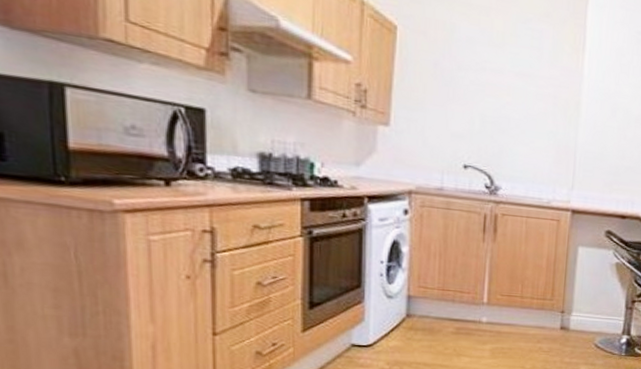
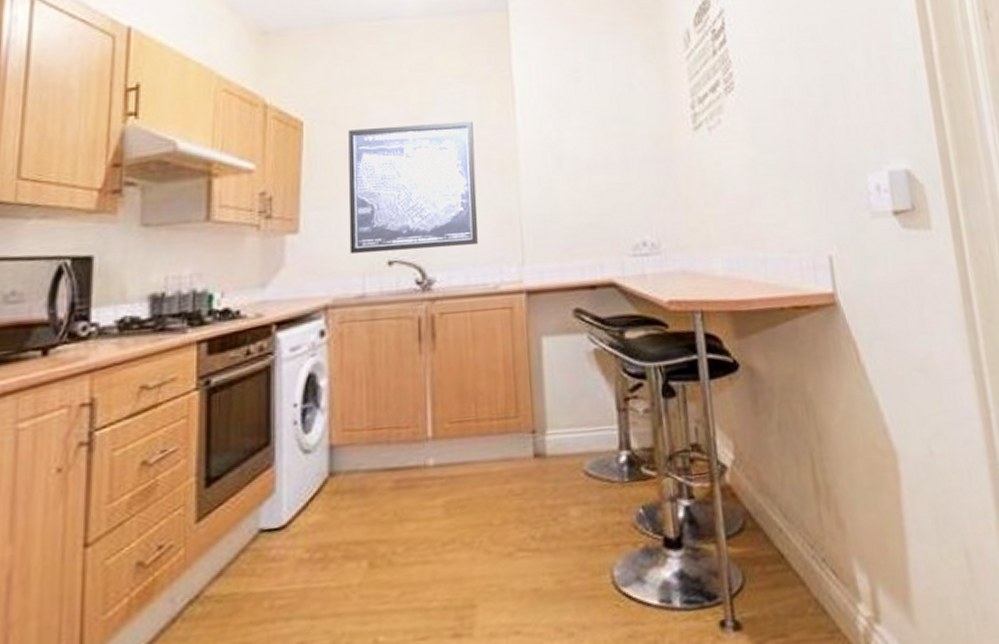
wall art: none [432,43,547,165] -> present [348,121,478,254]

